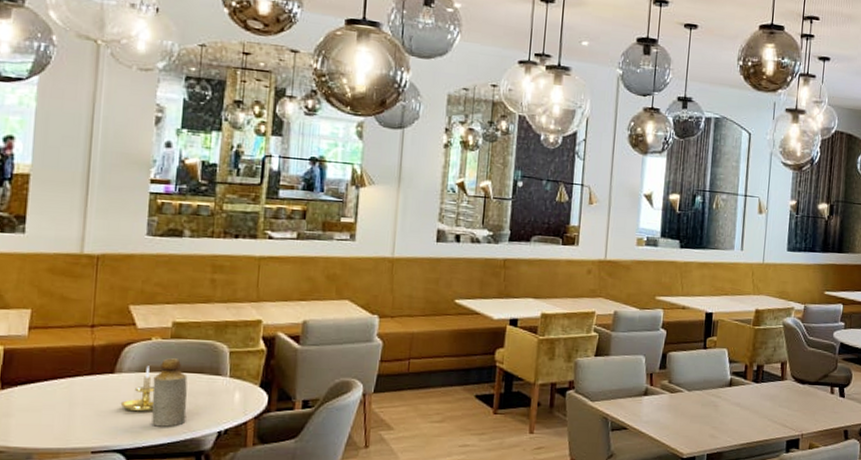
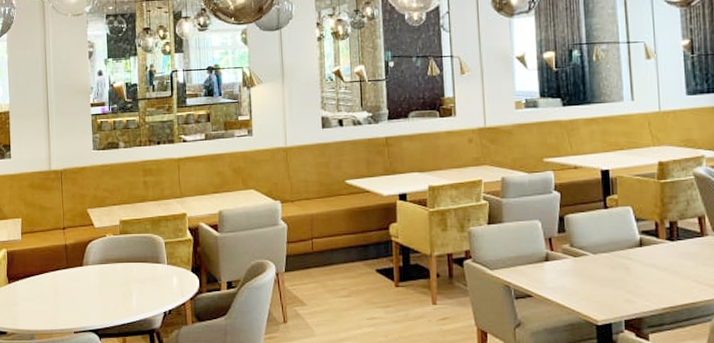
candle holder: present [120,366,155,412] -> none [90,258,115,298]
bottle: present [151,358,188,427] -> none [111,251,139,309]

